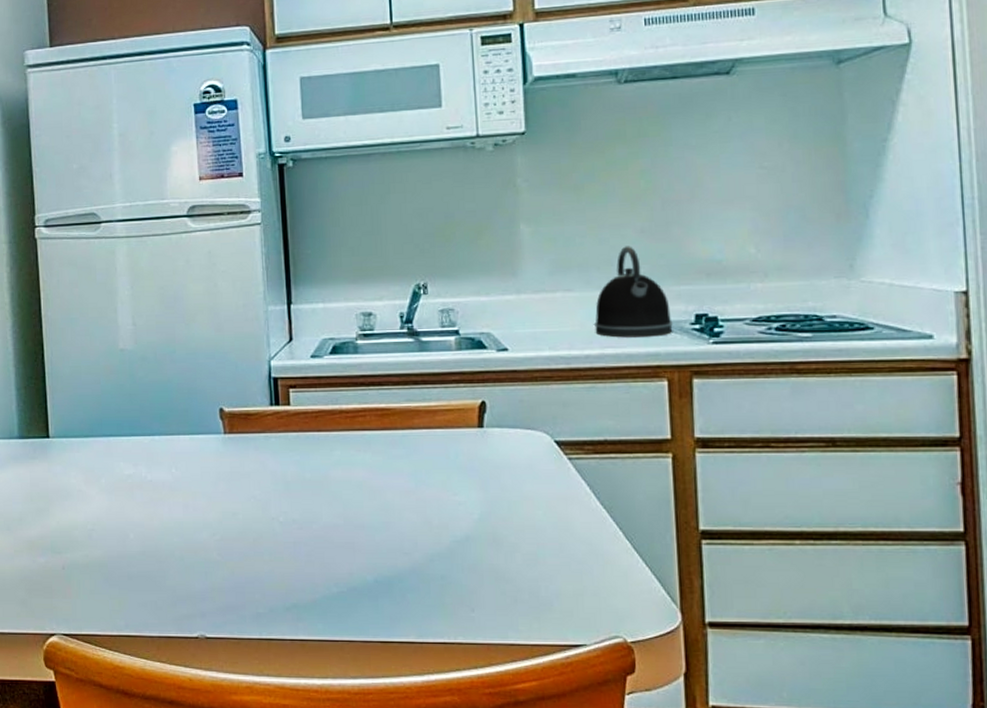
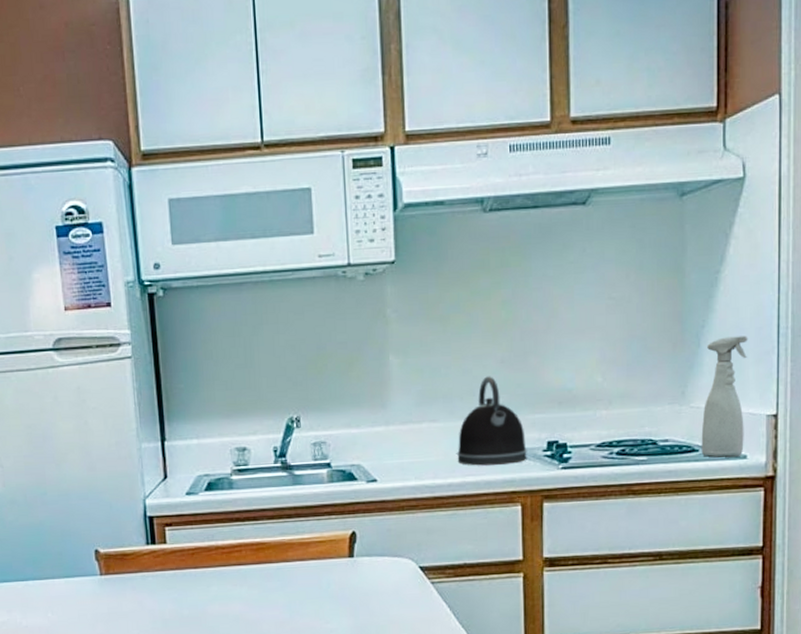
spray bottle: none [875,206,929,337] -> present [701,335,748,458]

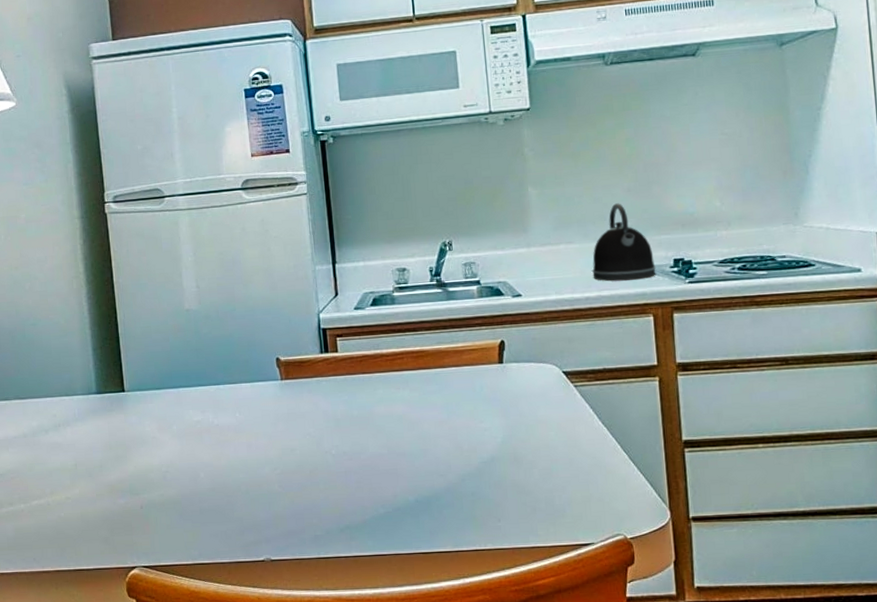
spray bottle: present [701,335,748,458] -> none [815,163,858,271]

